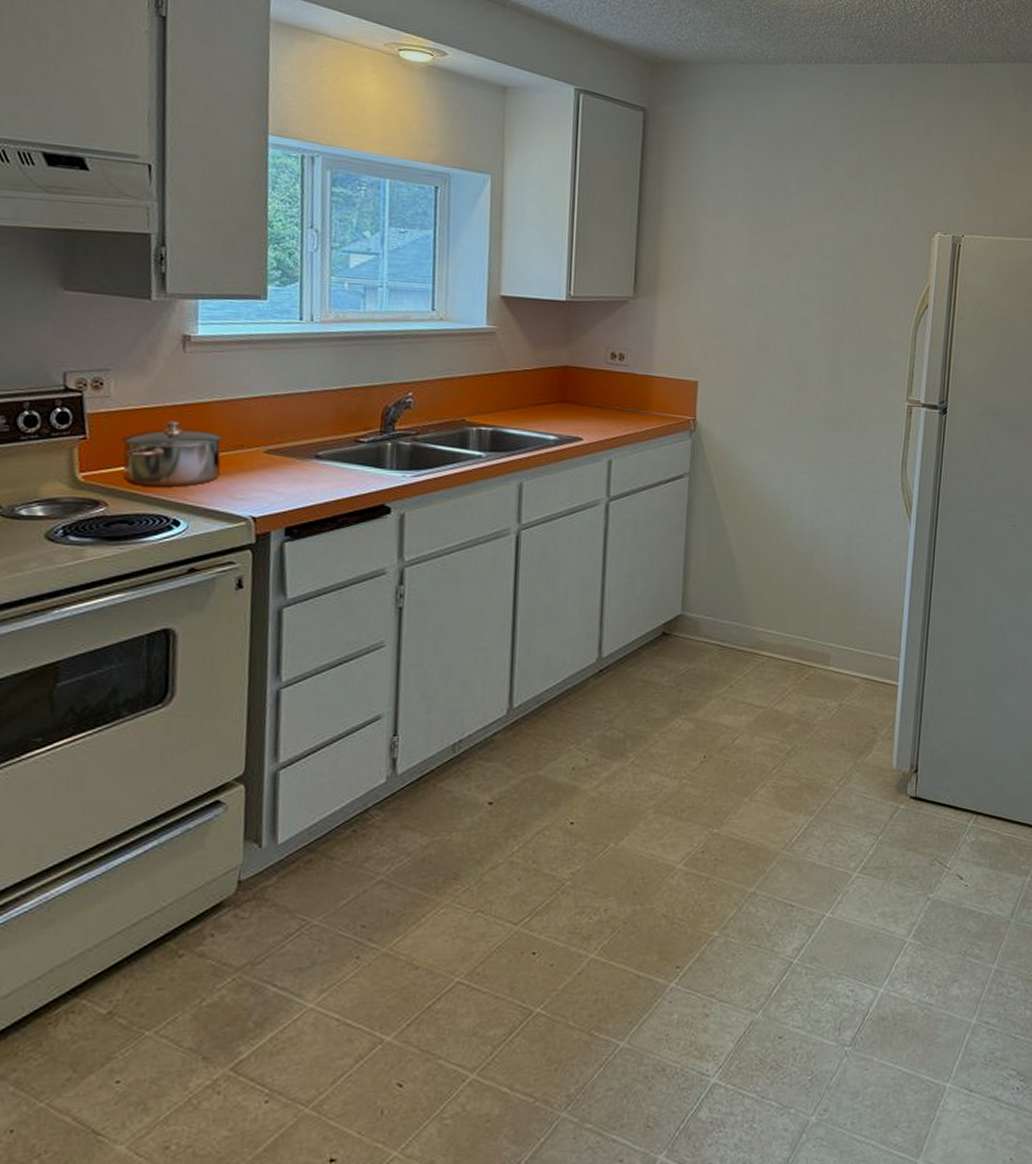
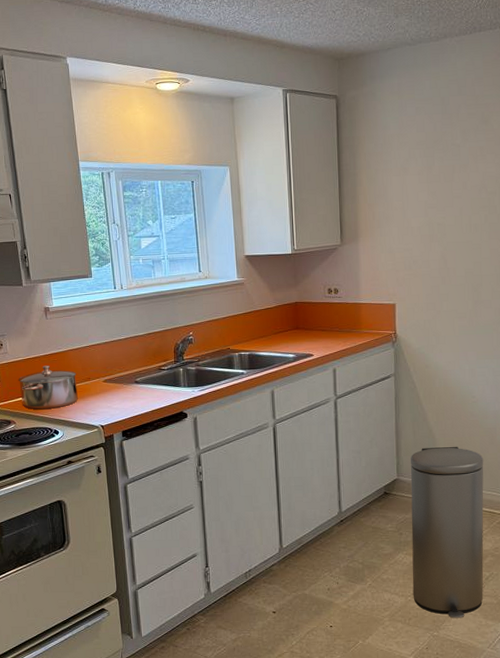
pedal bin: none [689,574,795,809] -> present [410,447,484,619]

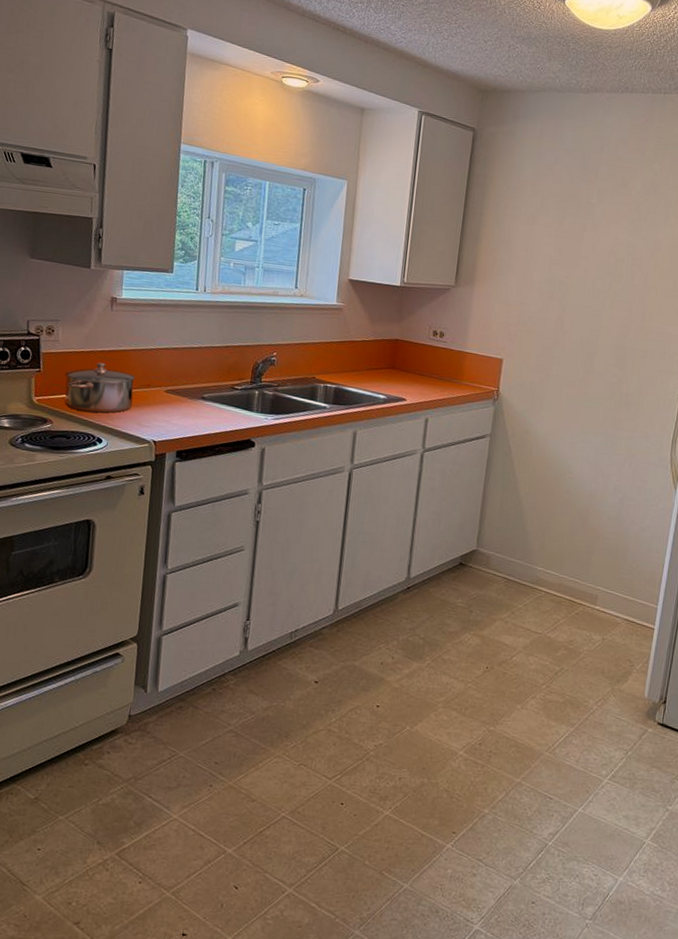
pedal bin: present [410,447,484,619] -> none [473,520,572,715]

